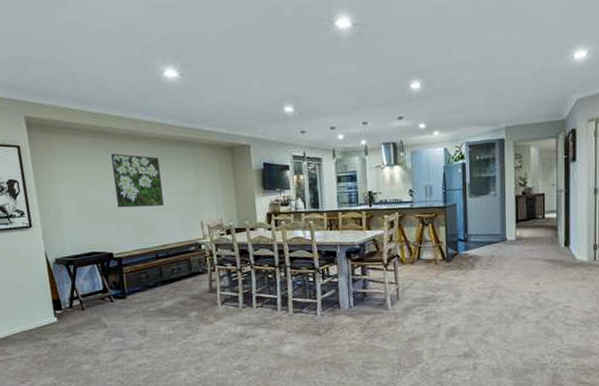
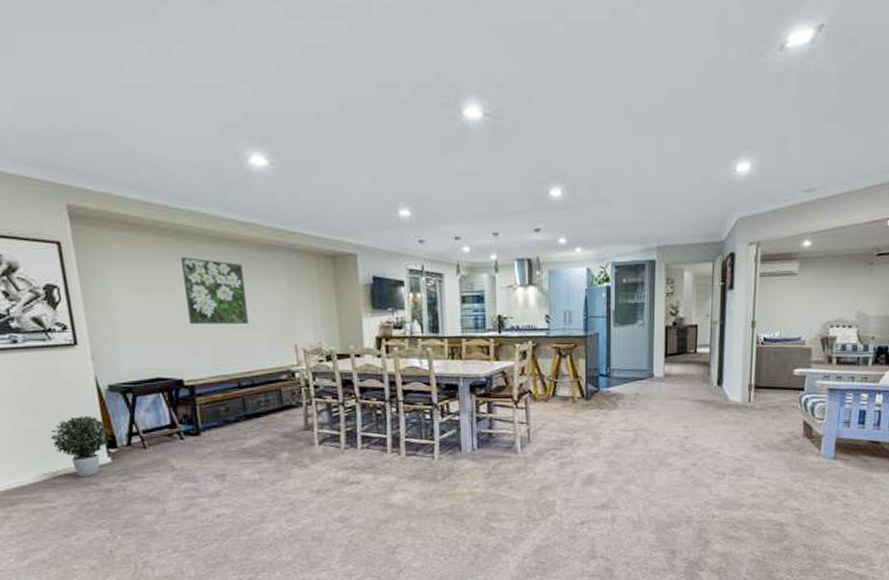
potted plant: none [11,284,59,335] -> present [51,415,113,478]

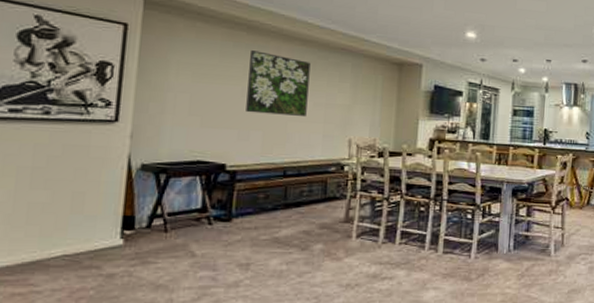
potted plant: present [51,415,113,478] -> none [59,193,132,260]

